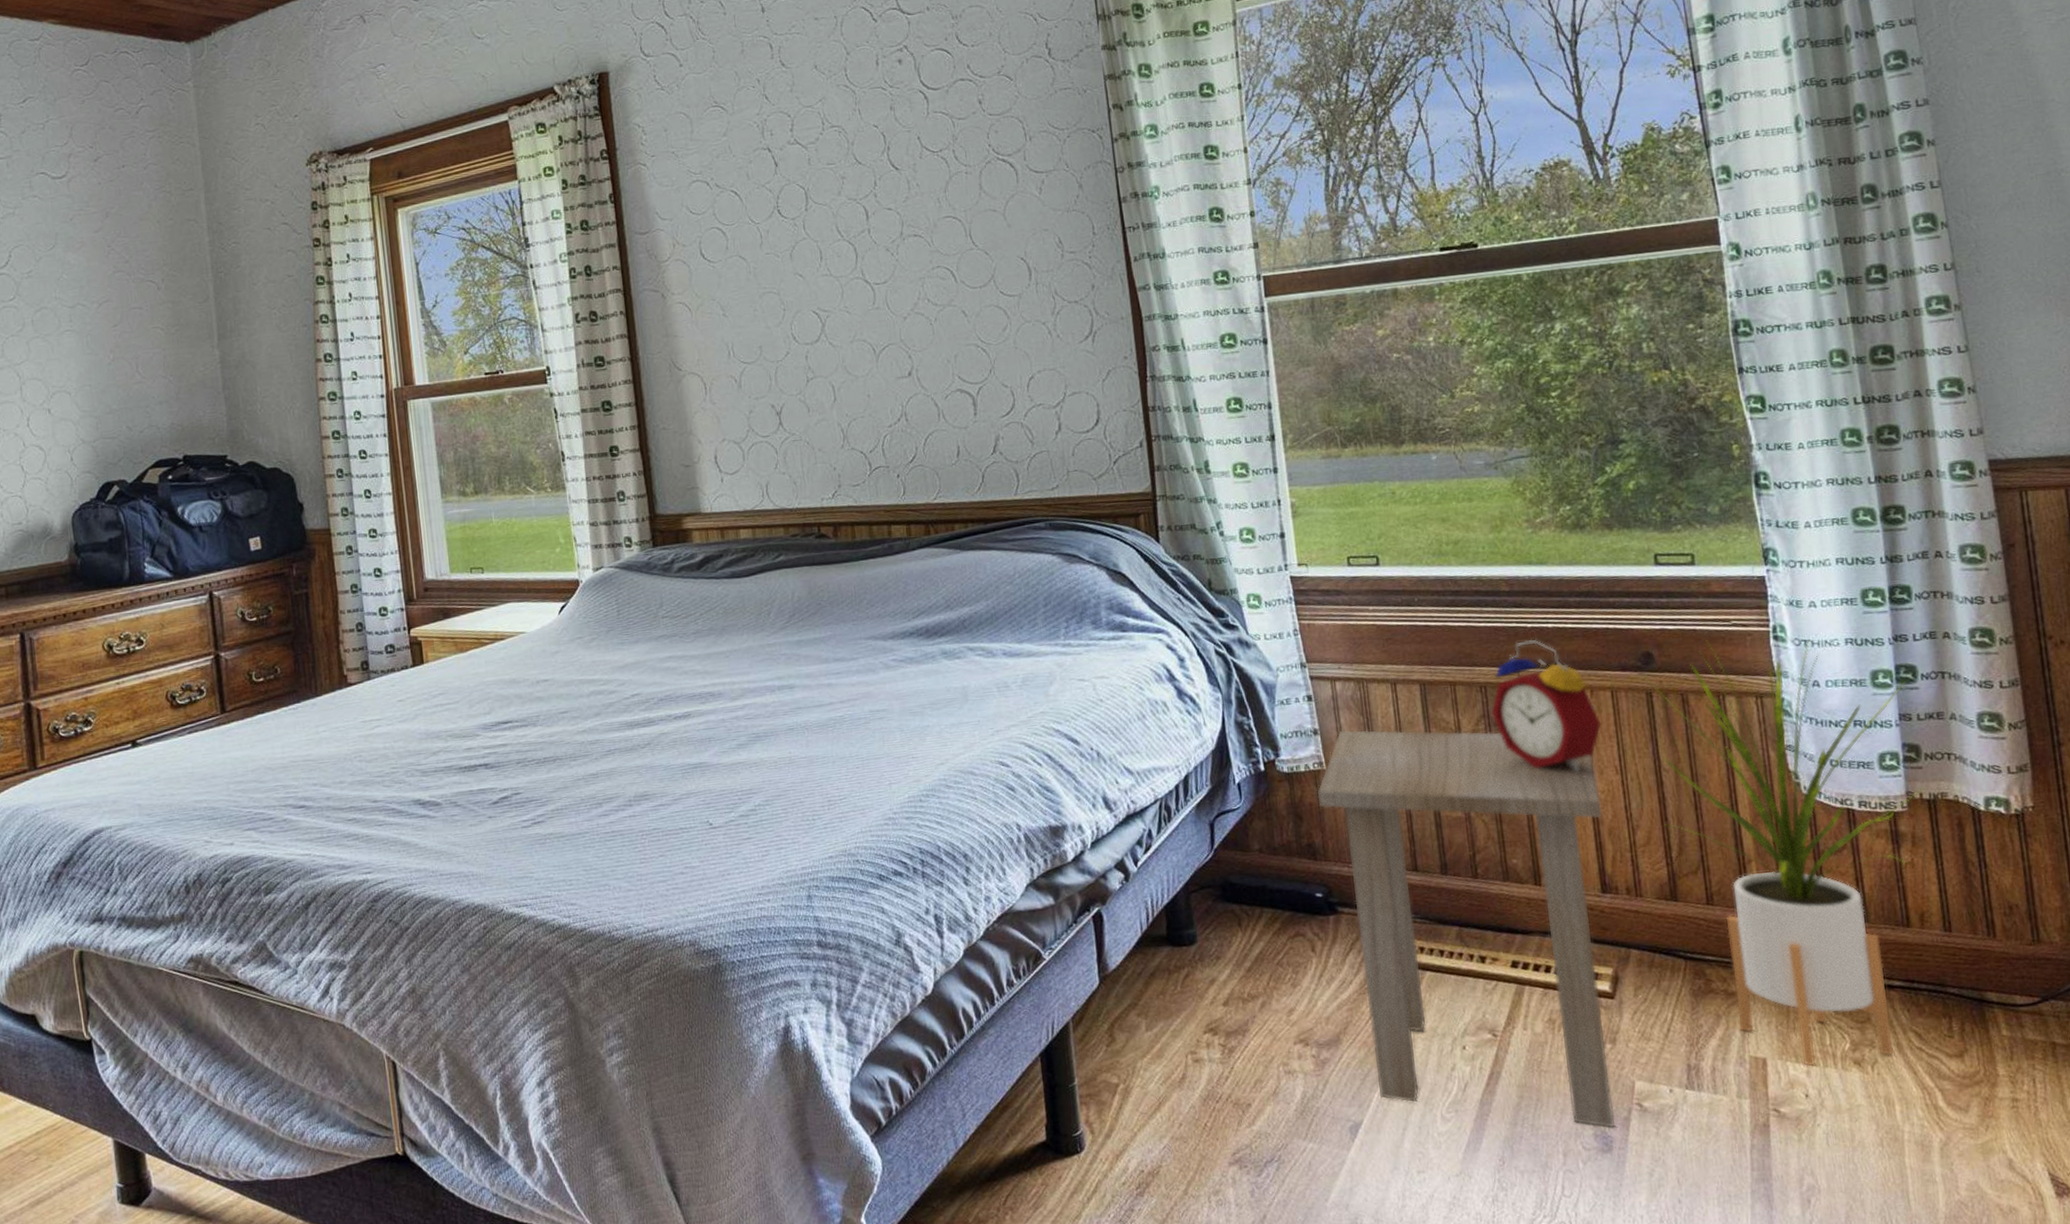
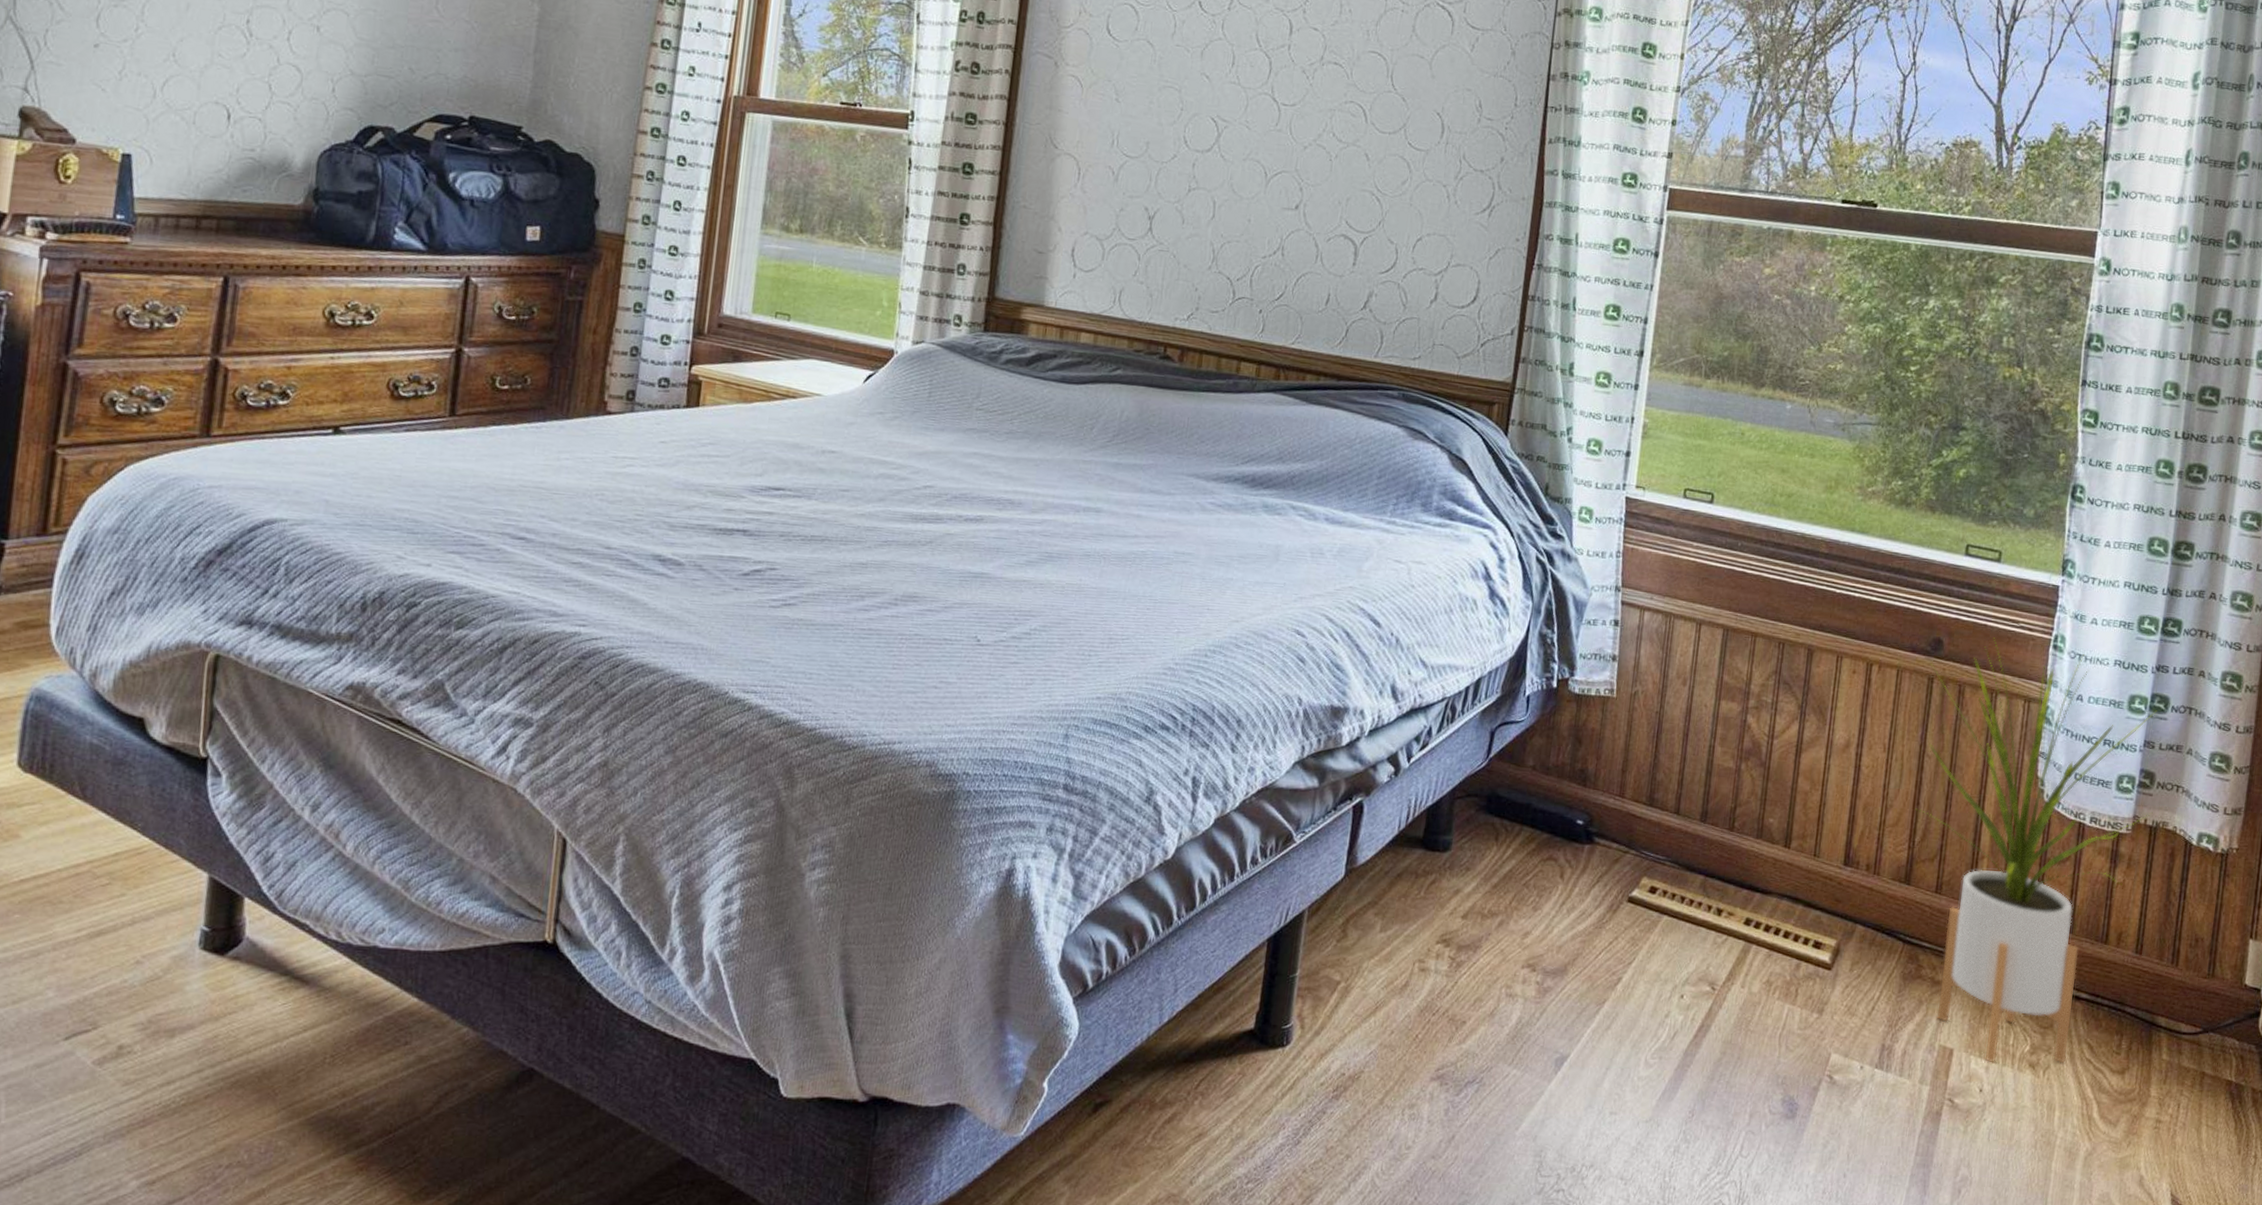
side table: present [1317,729,1616,1128] -> none [1592,661,1866,1096]
alarm clock: present [1491,639,1601,772] -> none [1783,605,1881,743]

